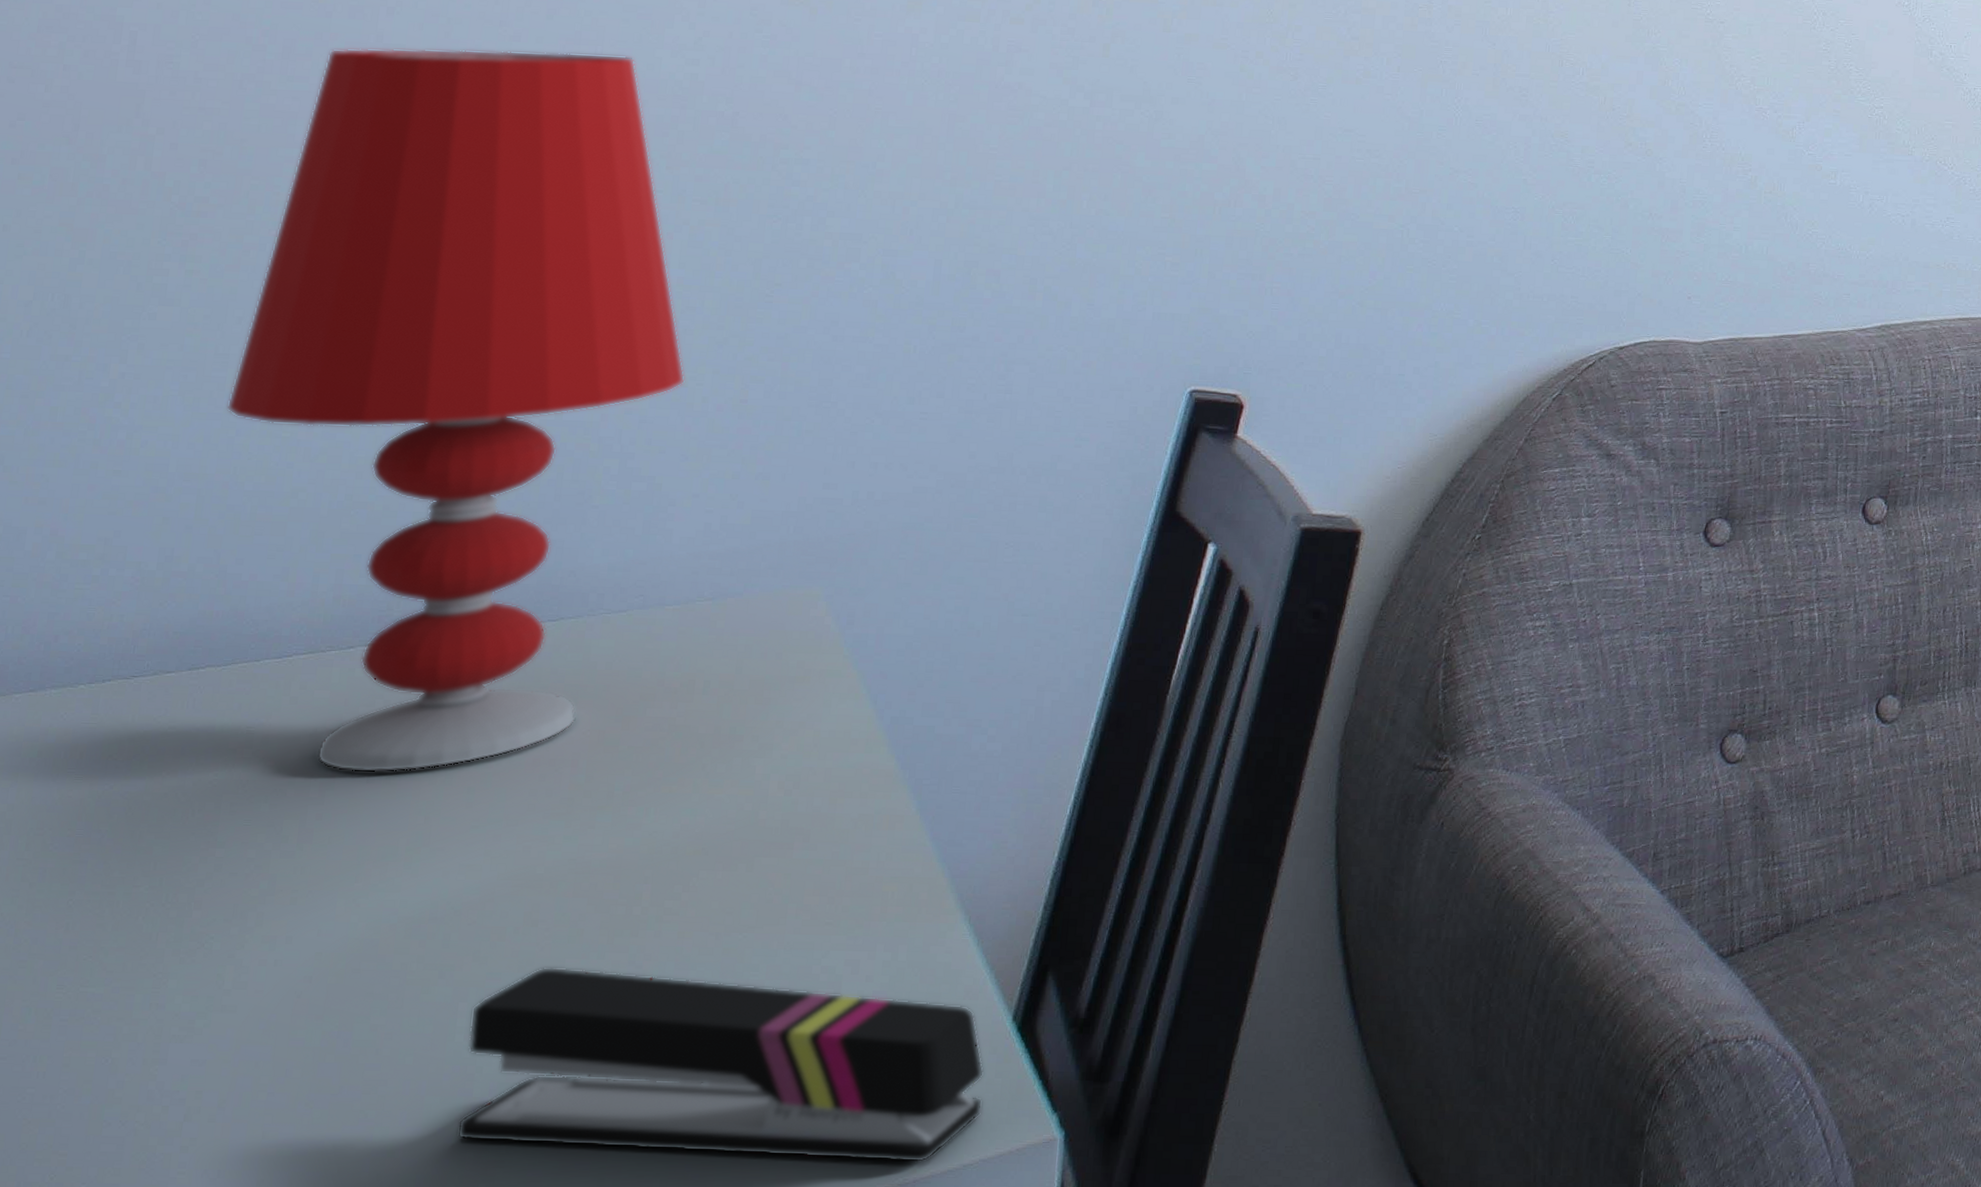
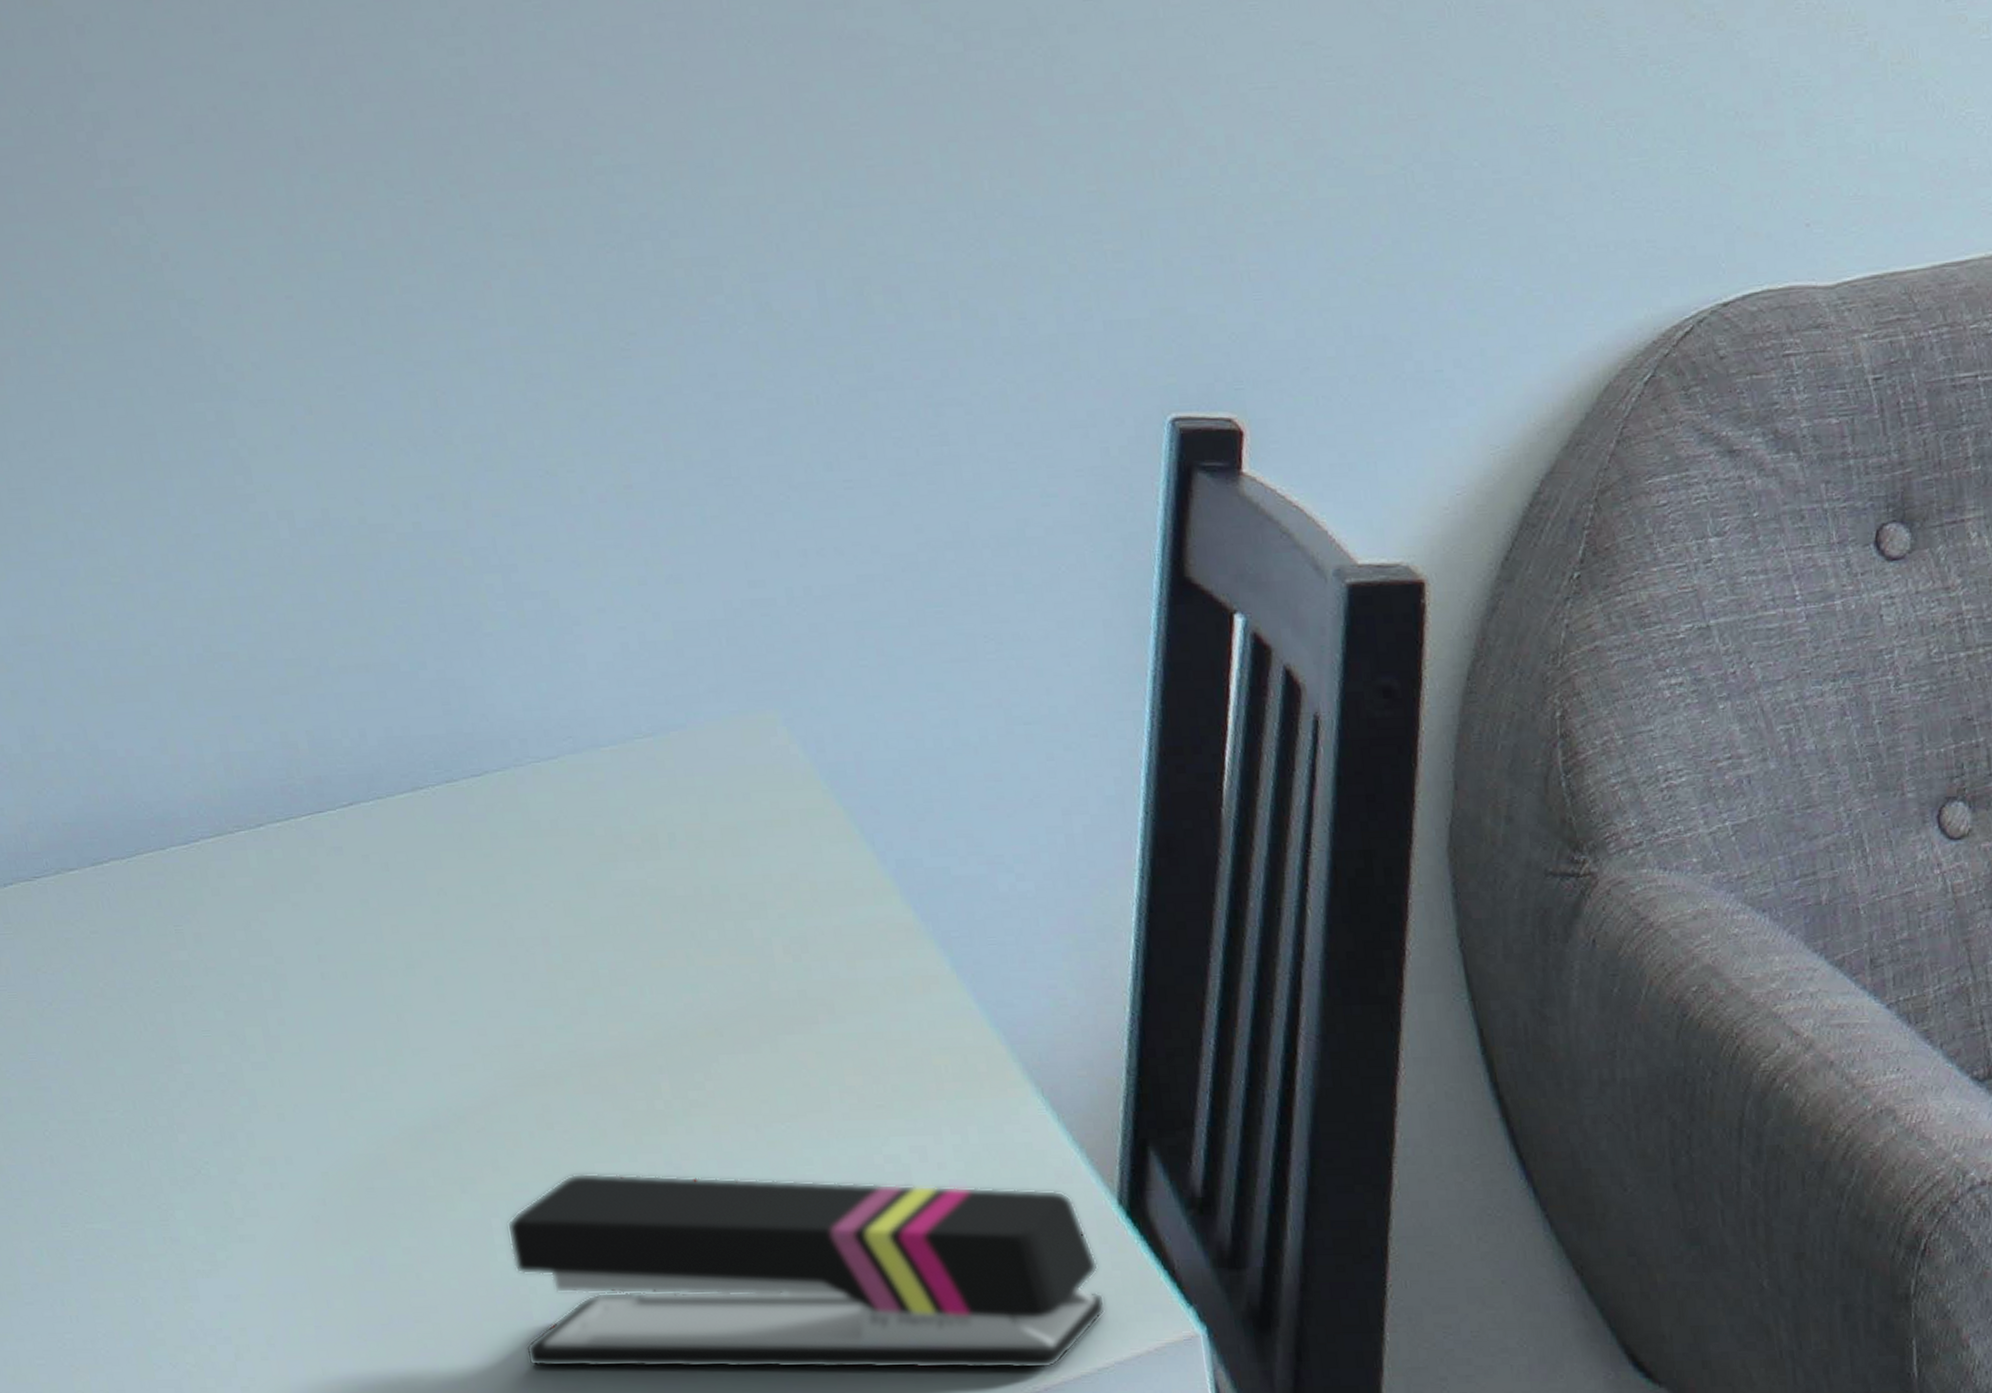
table lamp: present [226,48,685,773] -> none [24,53,553,969]

